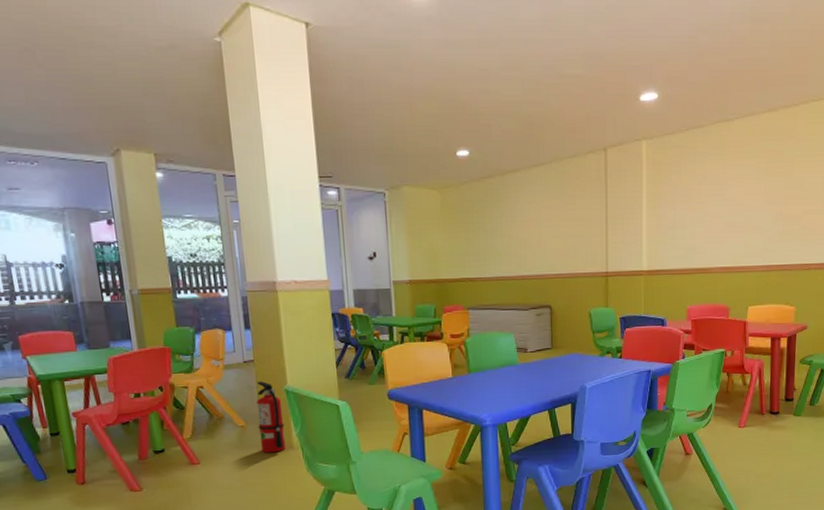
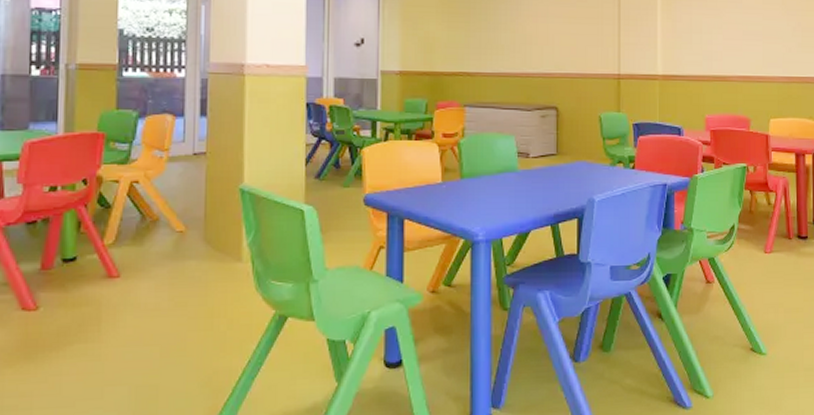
fire extinguisher: present [247,381,286,453] -> none [194,178,234,266]

